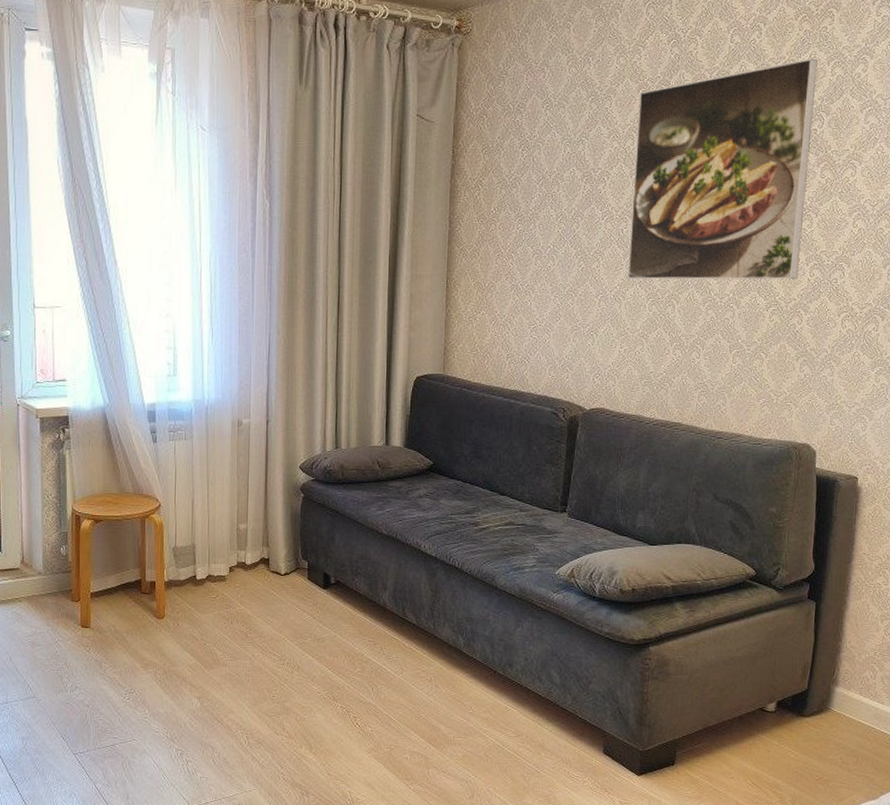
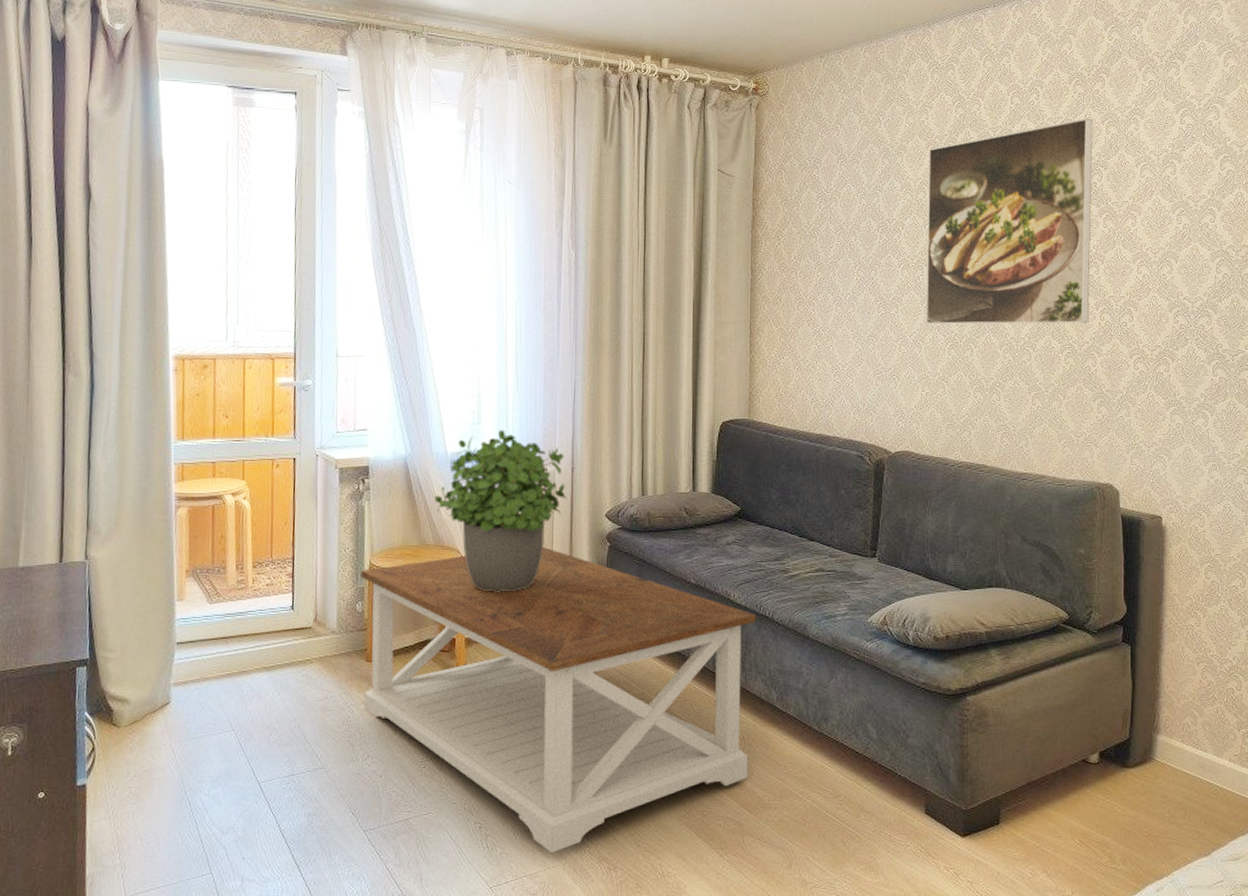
coffee table: none [64,497,446,778] -> present [361,547,756,853]
potted plant: none [133,382,262,539] -> present [434,429,567,592]

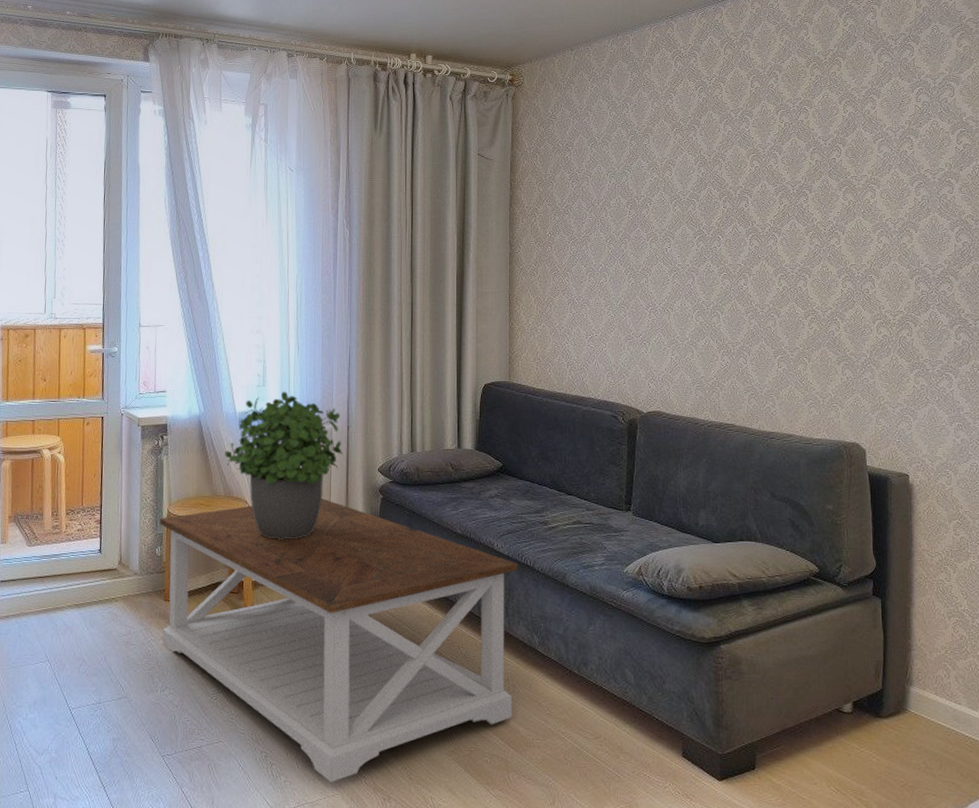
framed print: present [926,118,1093,325] -> none [673,98,832,293]

